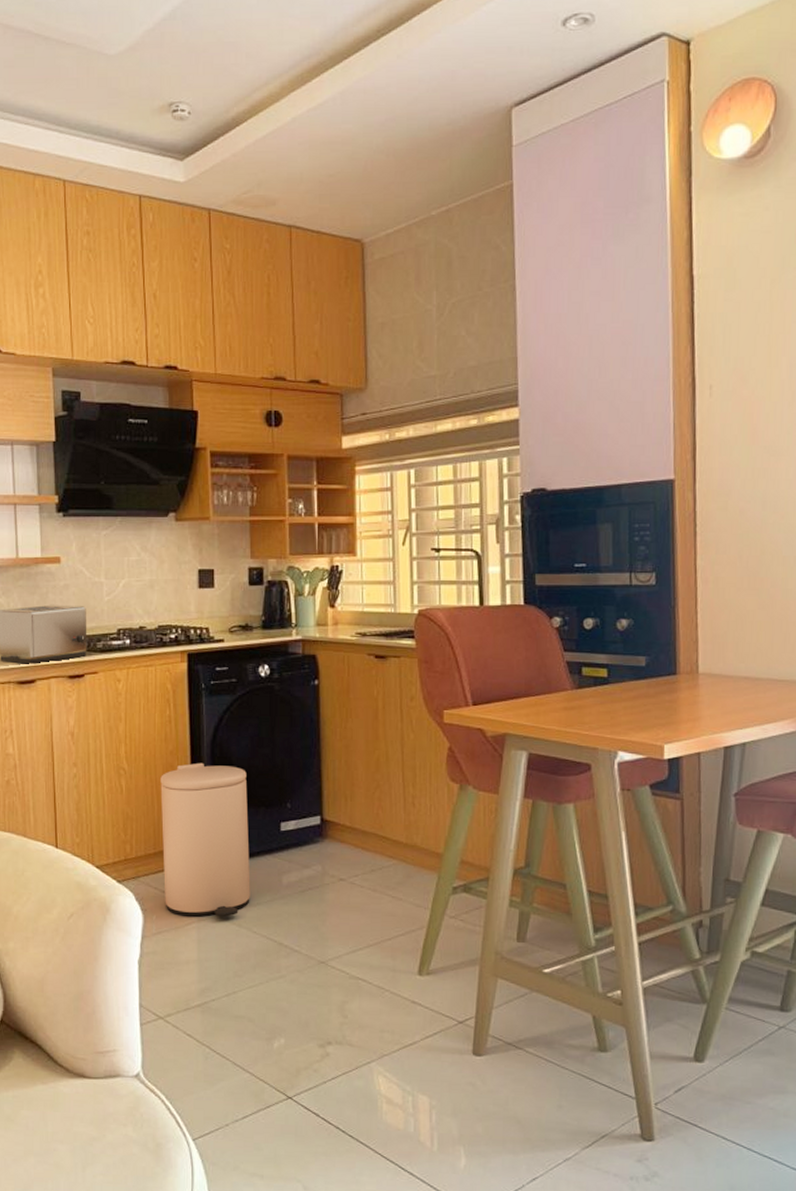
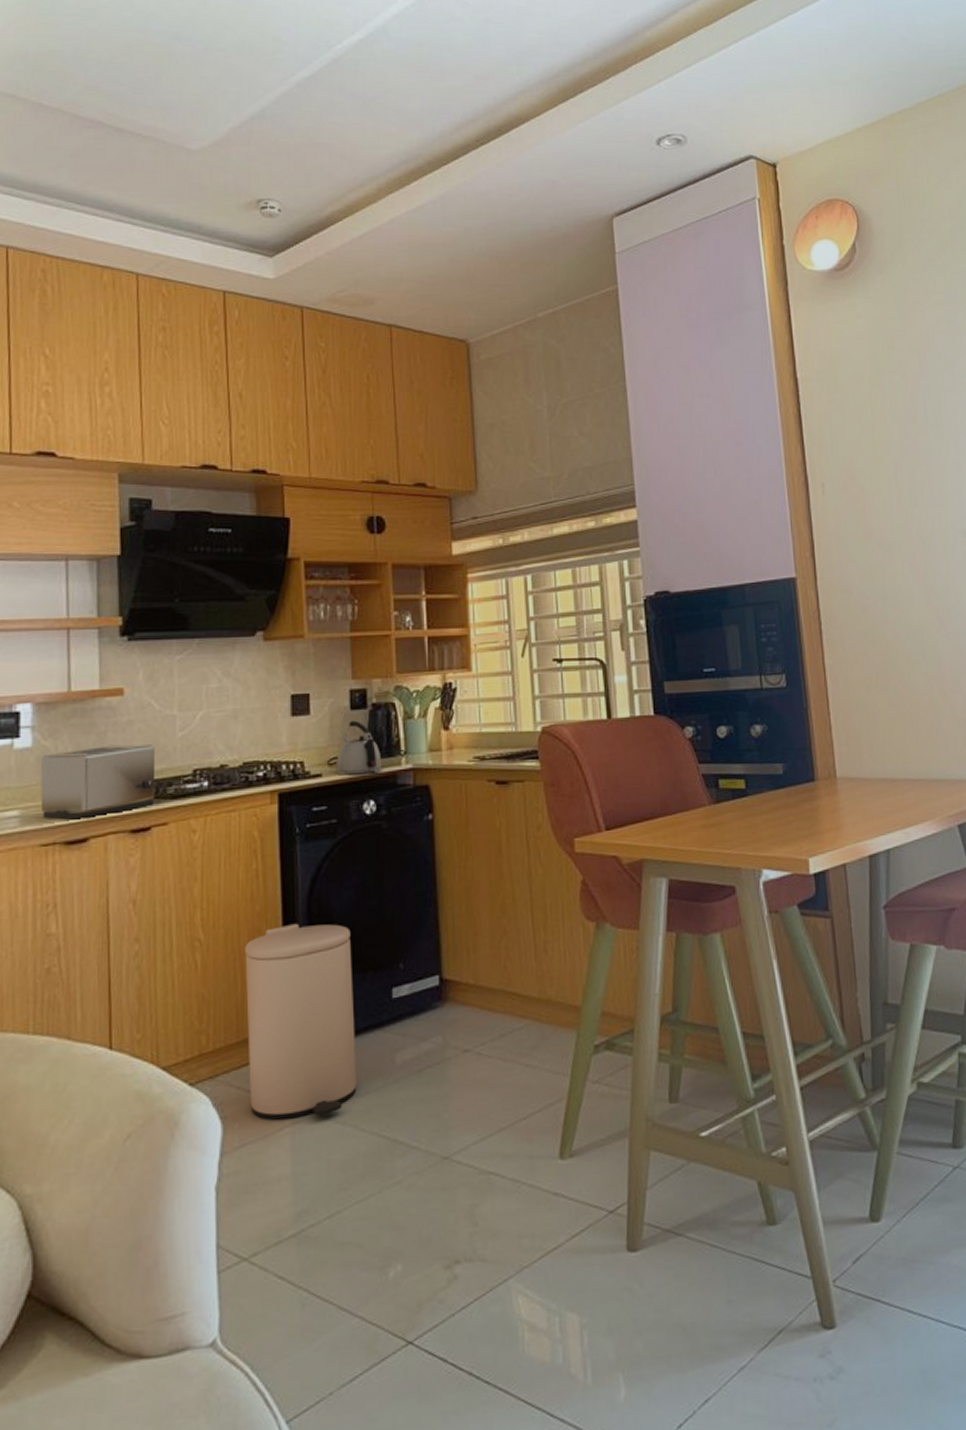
kettle: none [236,595,276,642] -> present [337,720,382,775]

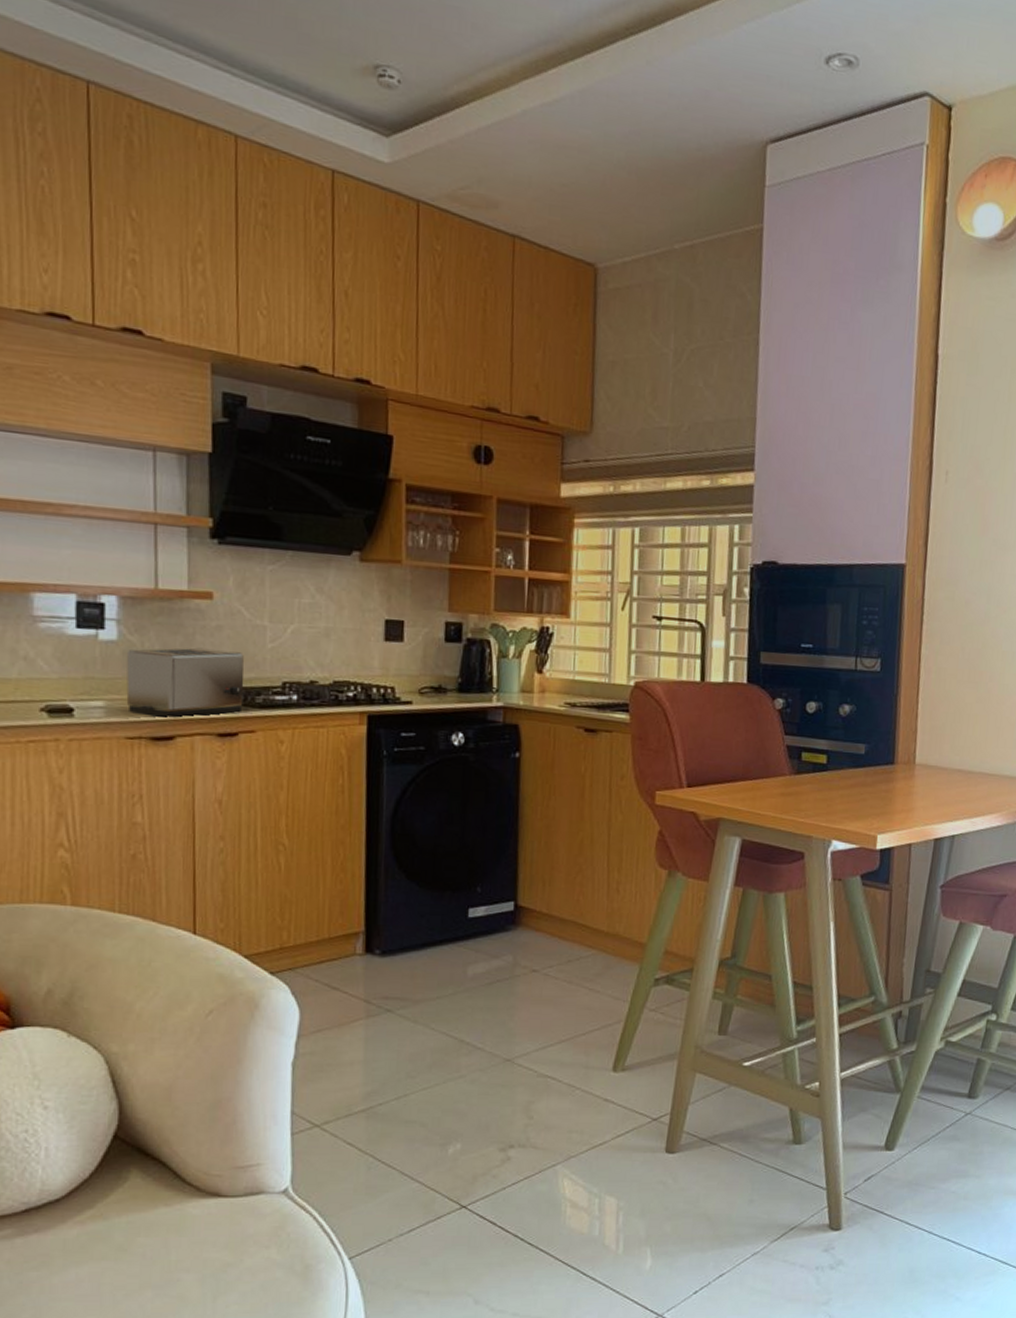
pedal bin: present [245,923,357,1120] -> none [327,839,432,1013]
kettle: present [337,720,382,775] -> none [427,652,473,708]

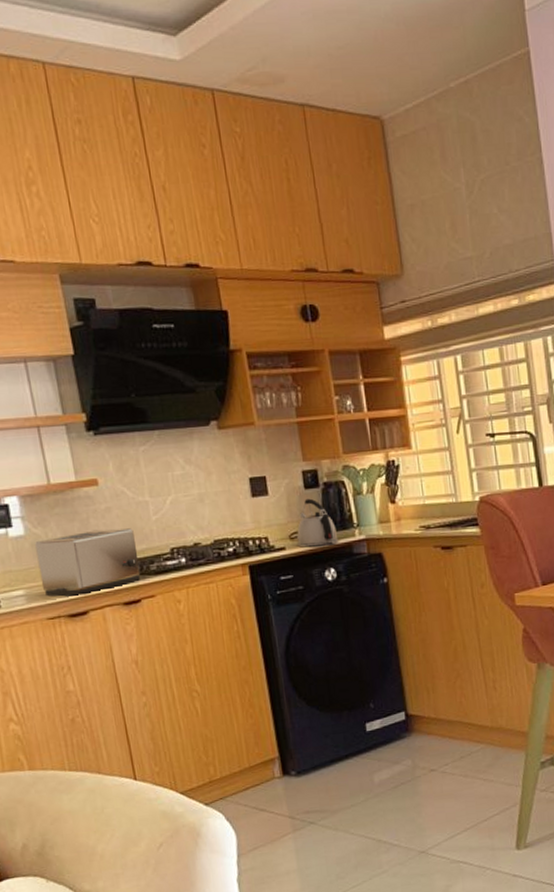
kettle: none [427,652,473,708] -> present [297,498,339,548]

